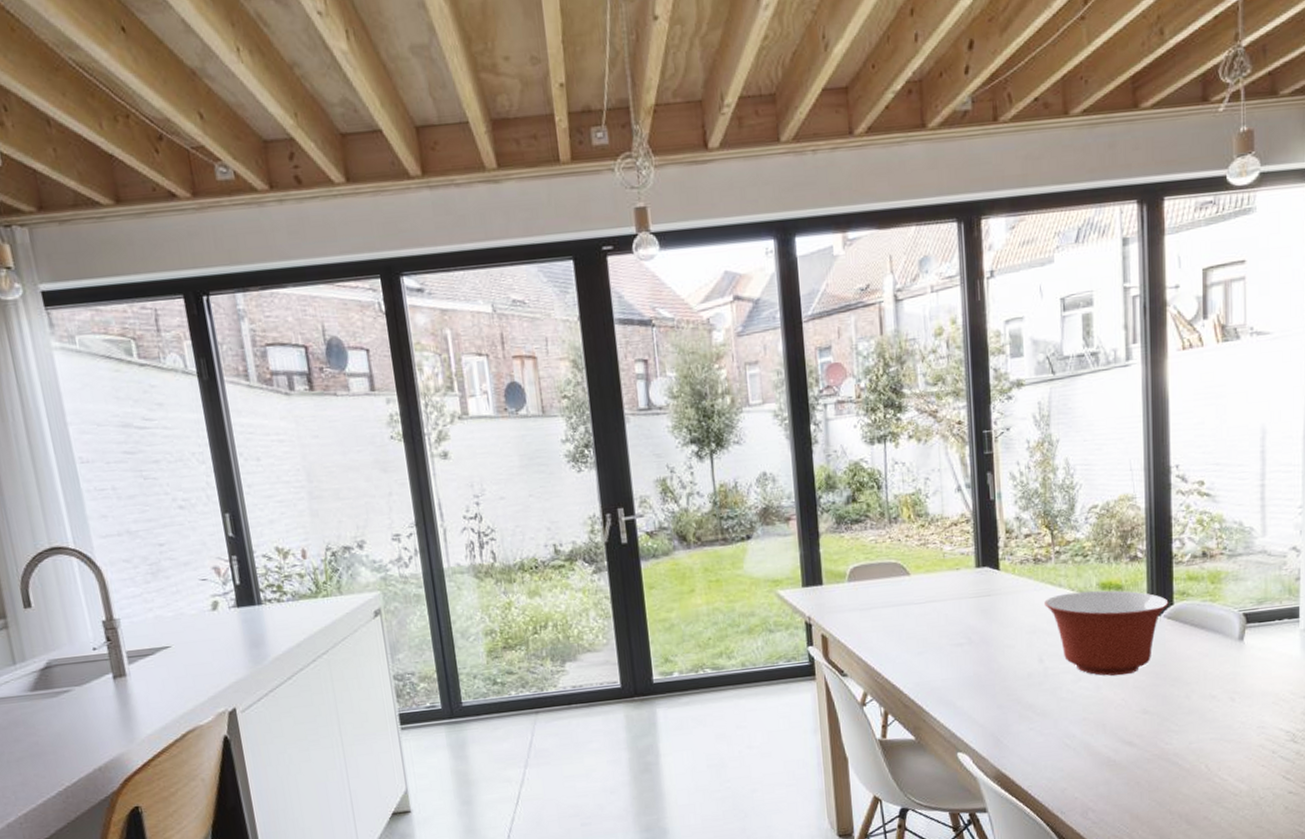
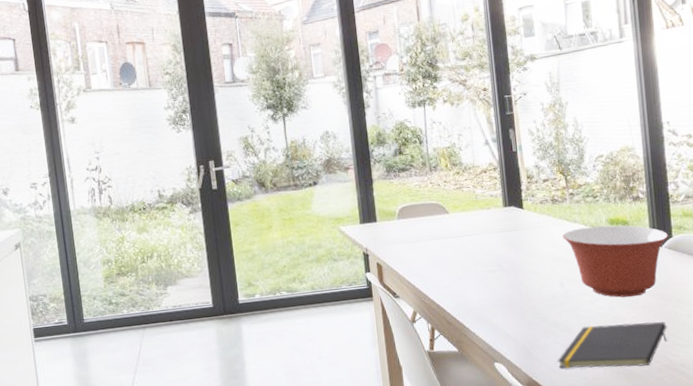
notepad: none [1031,704,1161,759] -> present [557,321,667,369]

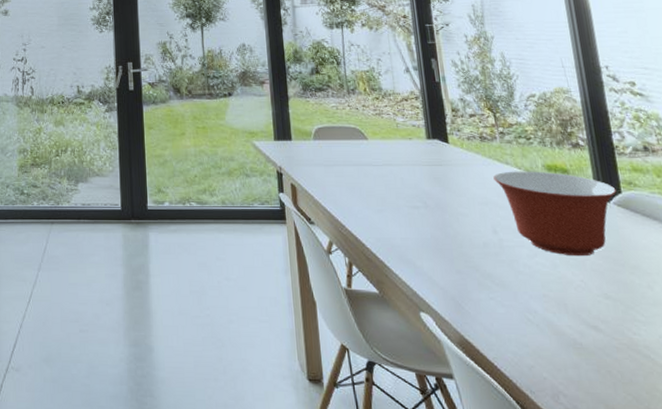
notepad: present [557,321,667,369] -> none [493,284,625,342]

